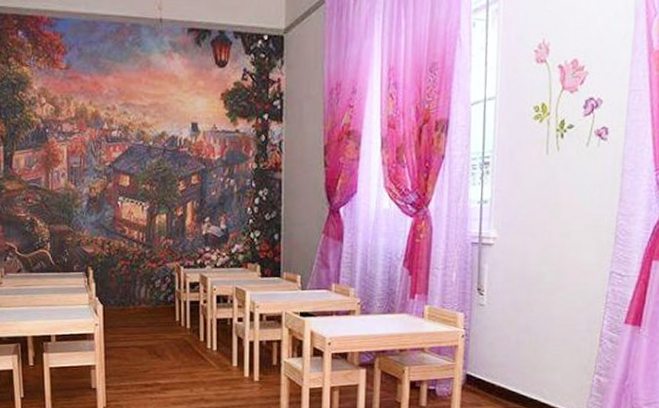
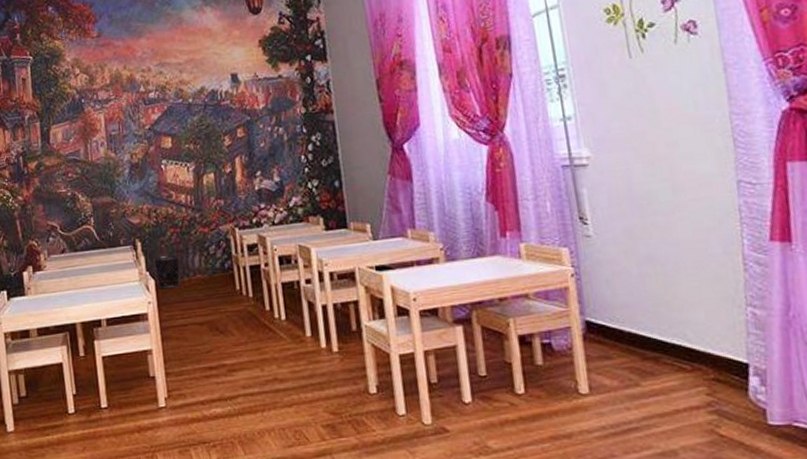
waste bin: none [103,285,128,314] -> present [153,255,181,289]

